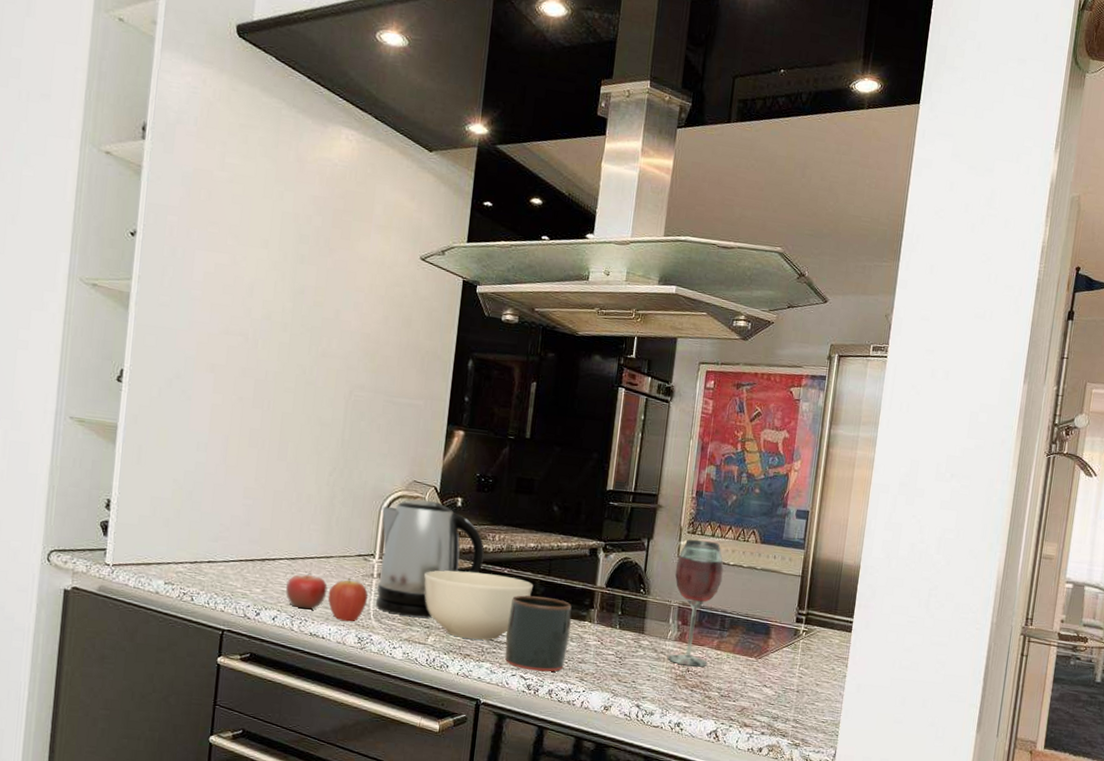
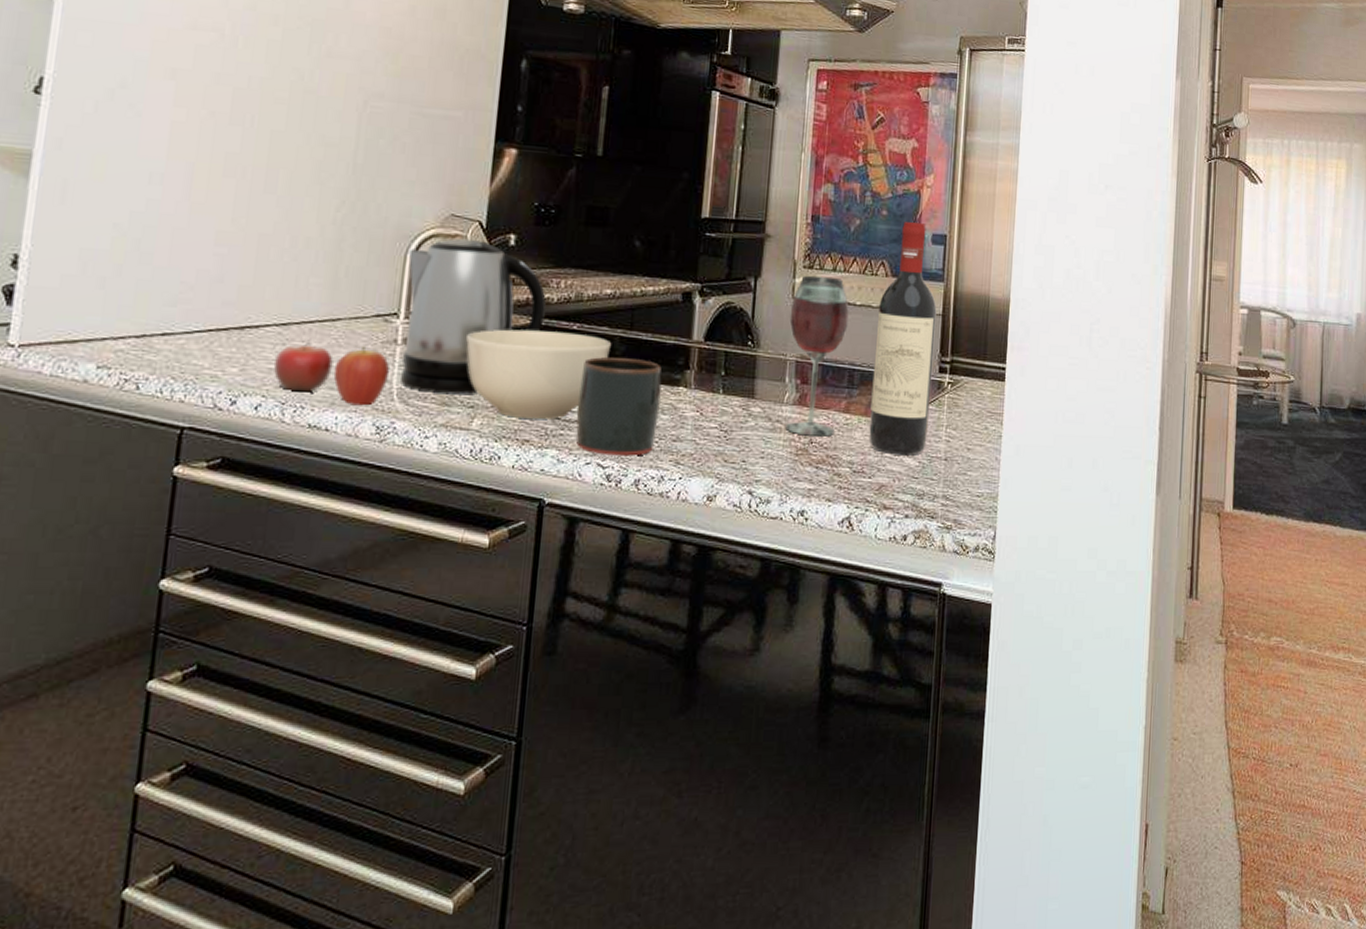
wine bottle: none [735,499,797,687] -> present [868,222,937,455]

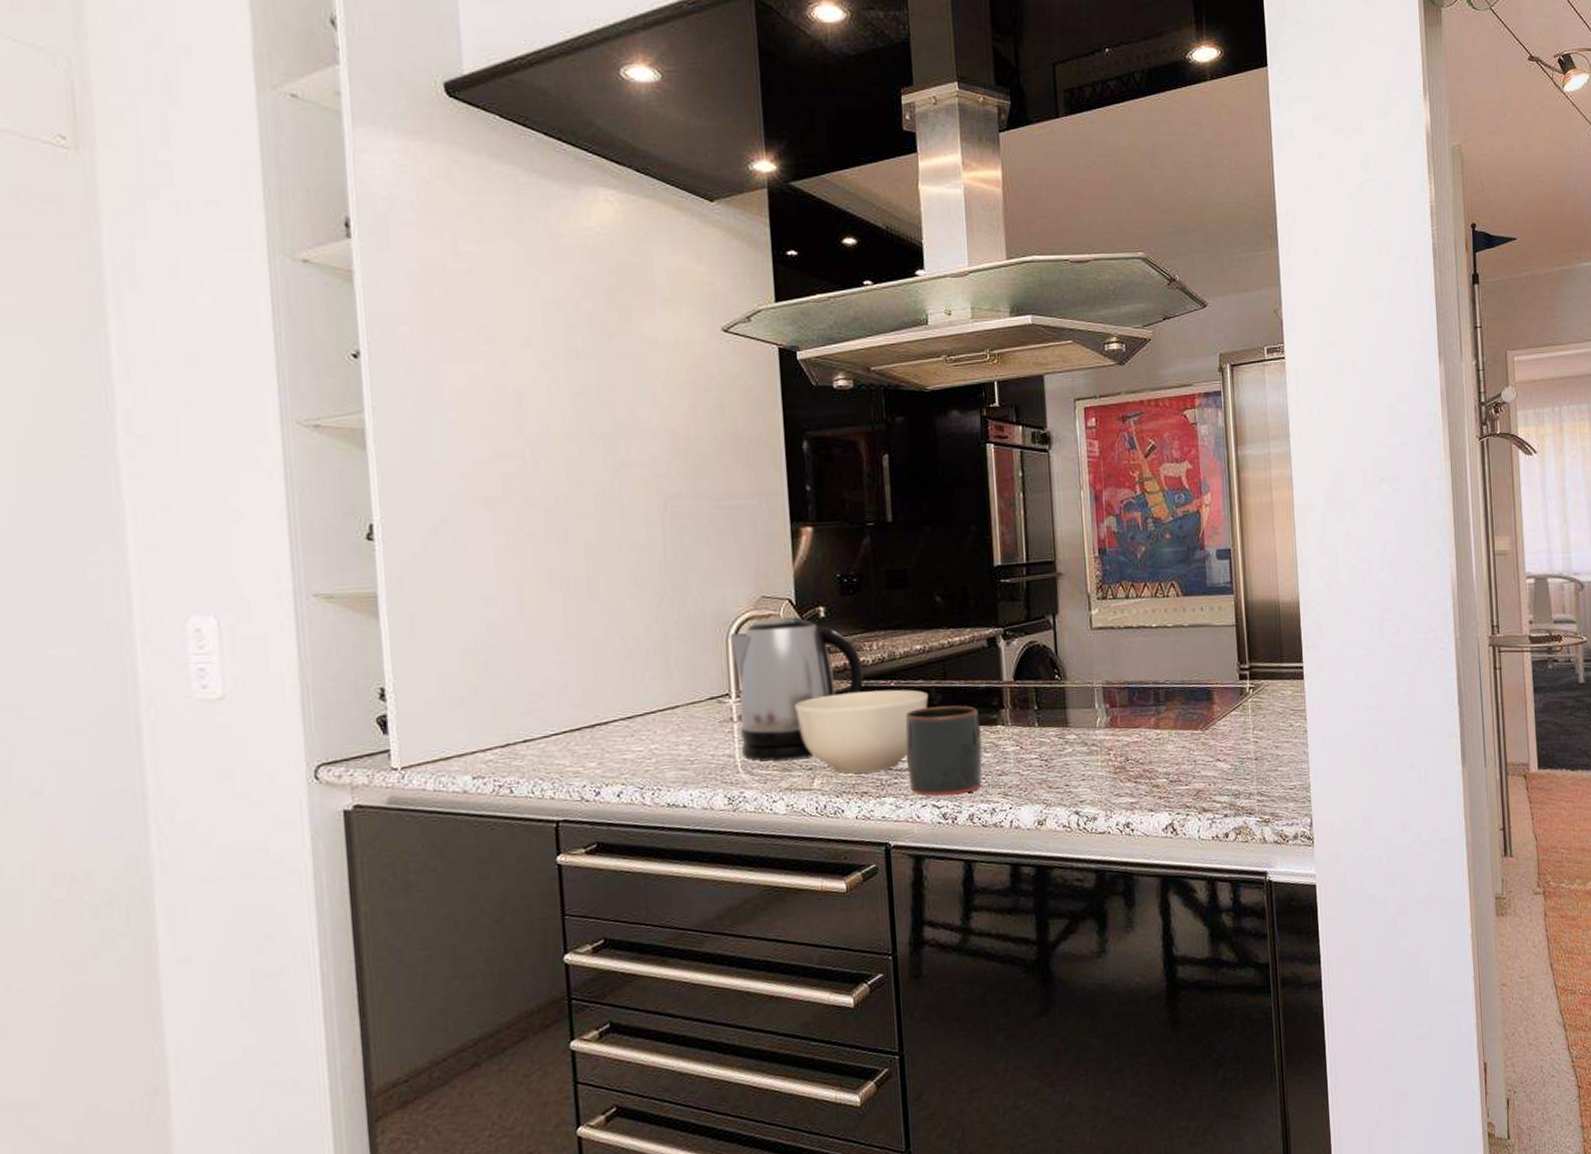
fruit: present [273,338,333,392] -> none [626,727,680,777]
fruit: present [333,346,389,406] -> none [681,727,731,782]
wineglass: present [785,275,849,437] -> none [1090,604,1148,755]
wine bottle: present [868,222,937,455] -> none [1174,541,1236,761]

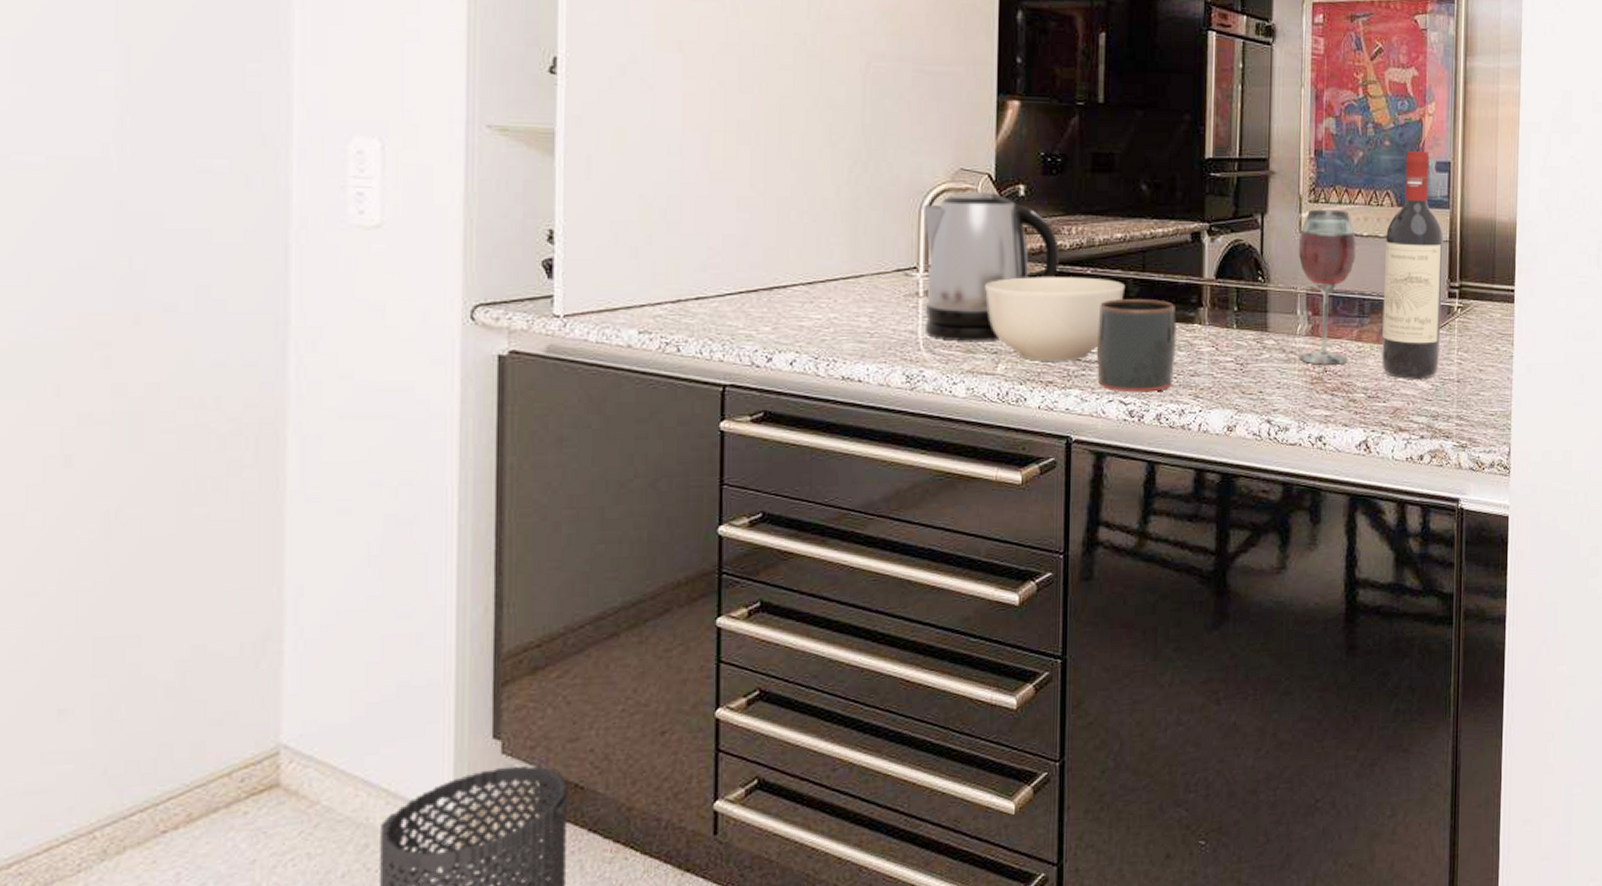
wineglass: none [1090,604,1148,755] -> present [1298,209,1356,365]
wine bottle: none [1174,541,1236,761] -> present [1381,151,1444,379]

